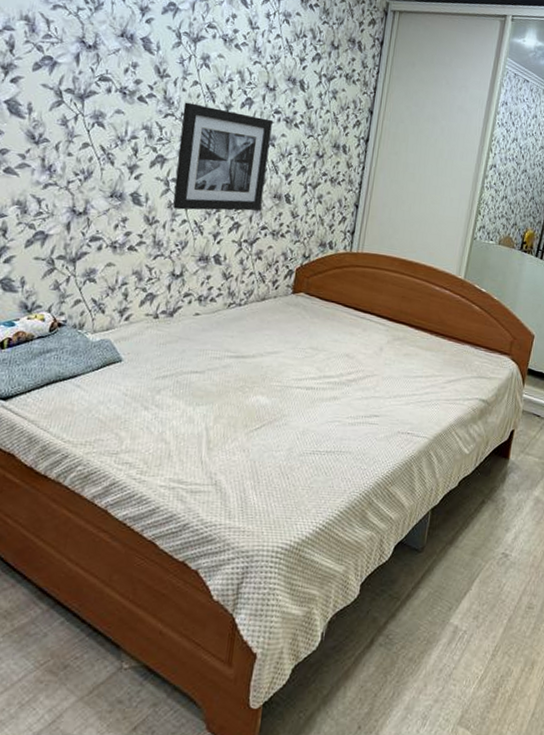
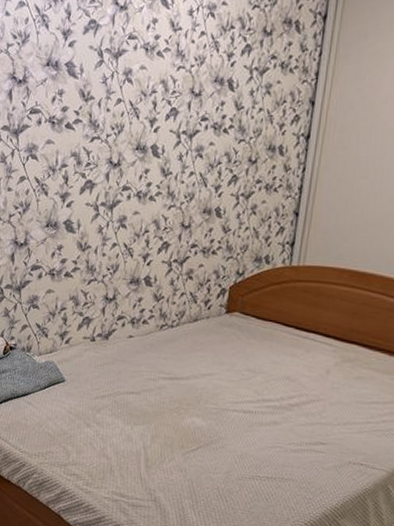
wall art: present [173,102,273,211] -> none [103,122,199,234]

